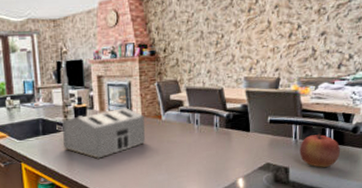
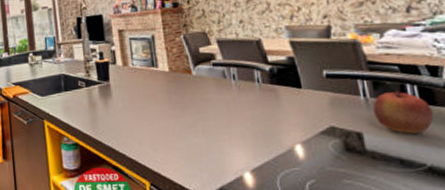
toaster: present [62,107,146,159] -> none [84,61,176,117]

